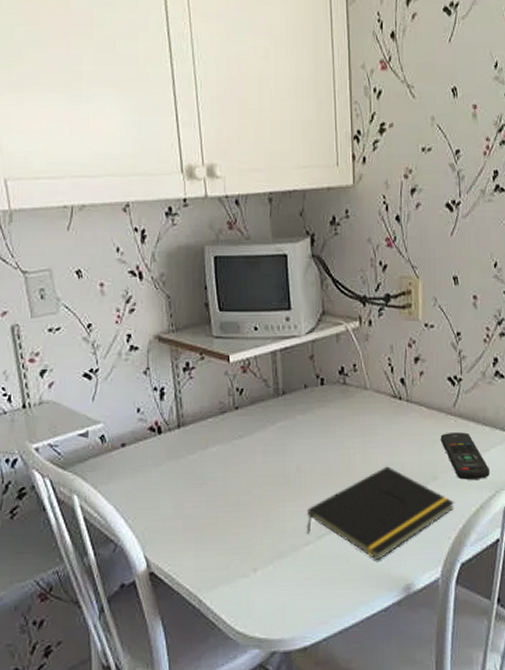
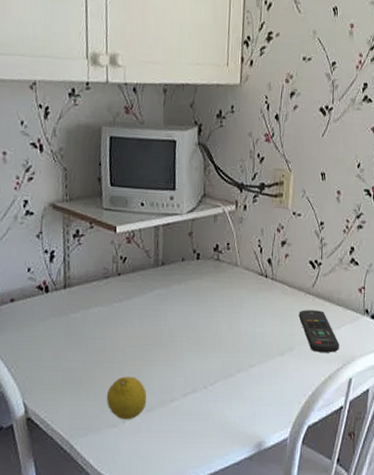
fruit: none [233,520,279,569] -> present [106,376,147,420]
notepad: present [306,466,455,561] -> none [173,336,307,420]

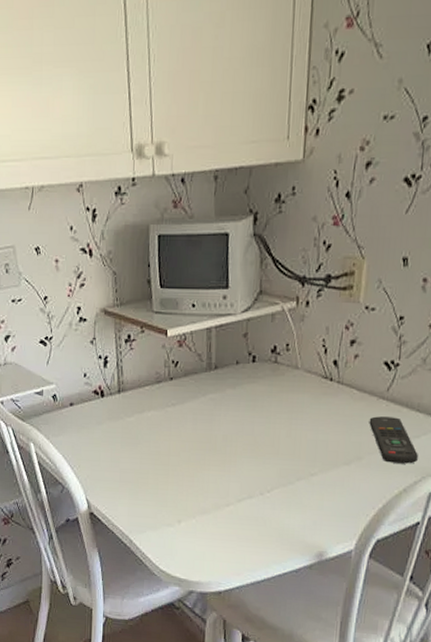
fruit: present [106,376,147,420] -> none [162,479,202,521]

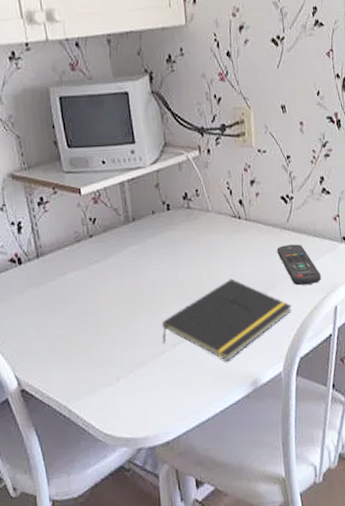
notepad: none [228,443,377,528] -> present [161,278,293,362]

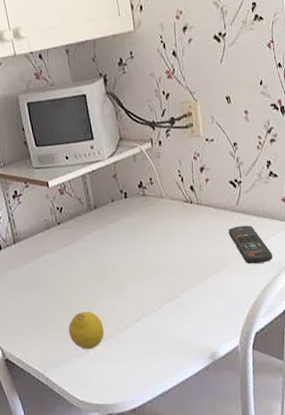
fruit: none [96,335,138,378] -> present [68,311,105,350]
notepad: present [161,278,293,362] -> none [124,259,246,336]

